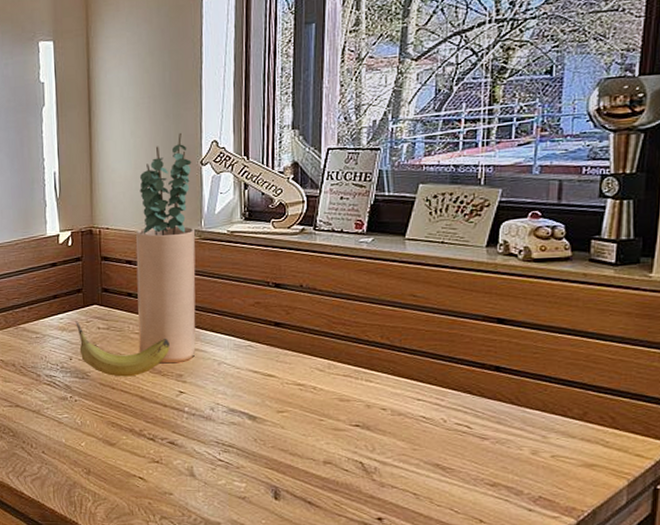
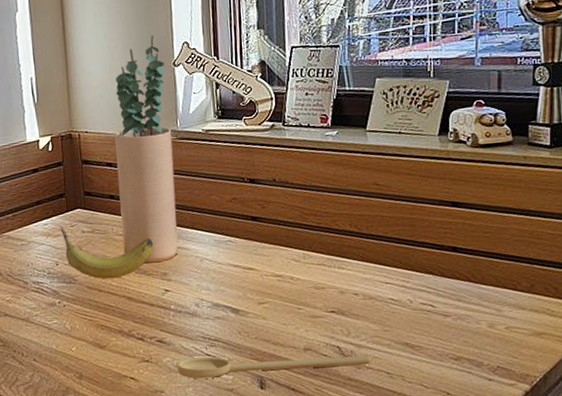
spoon: none [188,462,397,484] -> present [177,355,371,379]

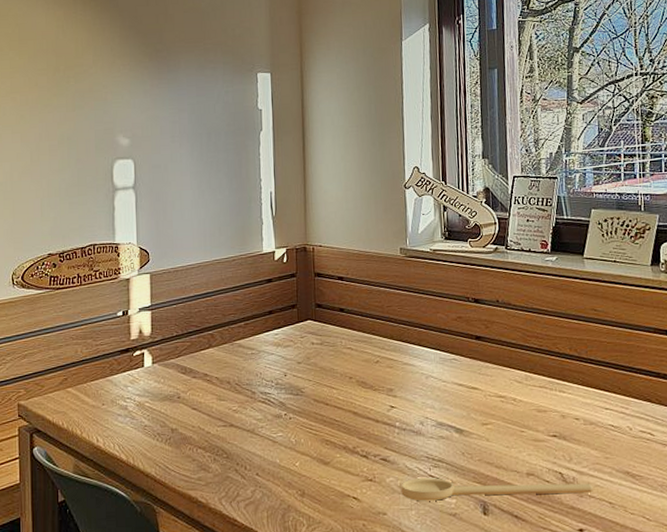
fruit: present [60,225,153,280] -> none [290,335,380,393]
vase: present [115,34,179,264] -> none [347,158,405,378]

